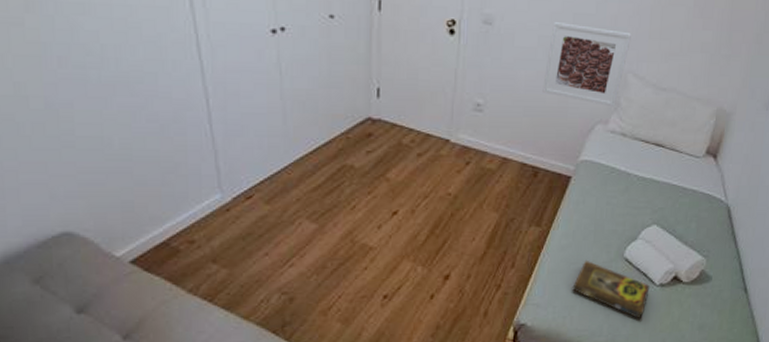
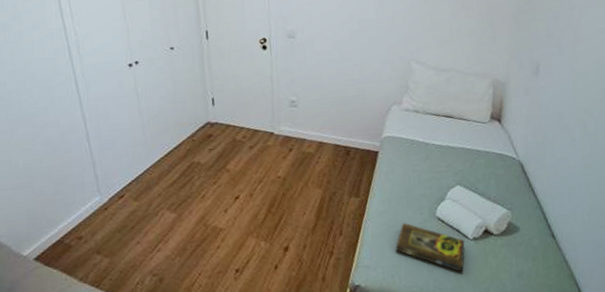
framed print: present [542,22,631,108] -> none [342,28,409,90]

